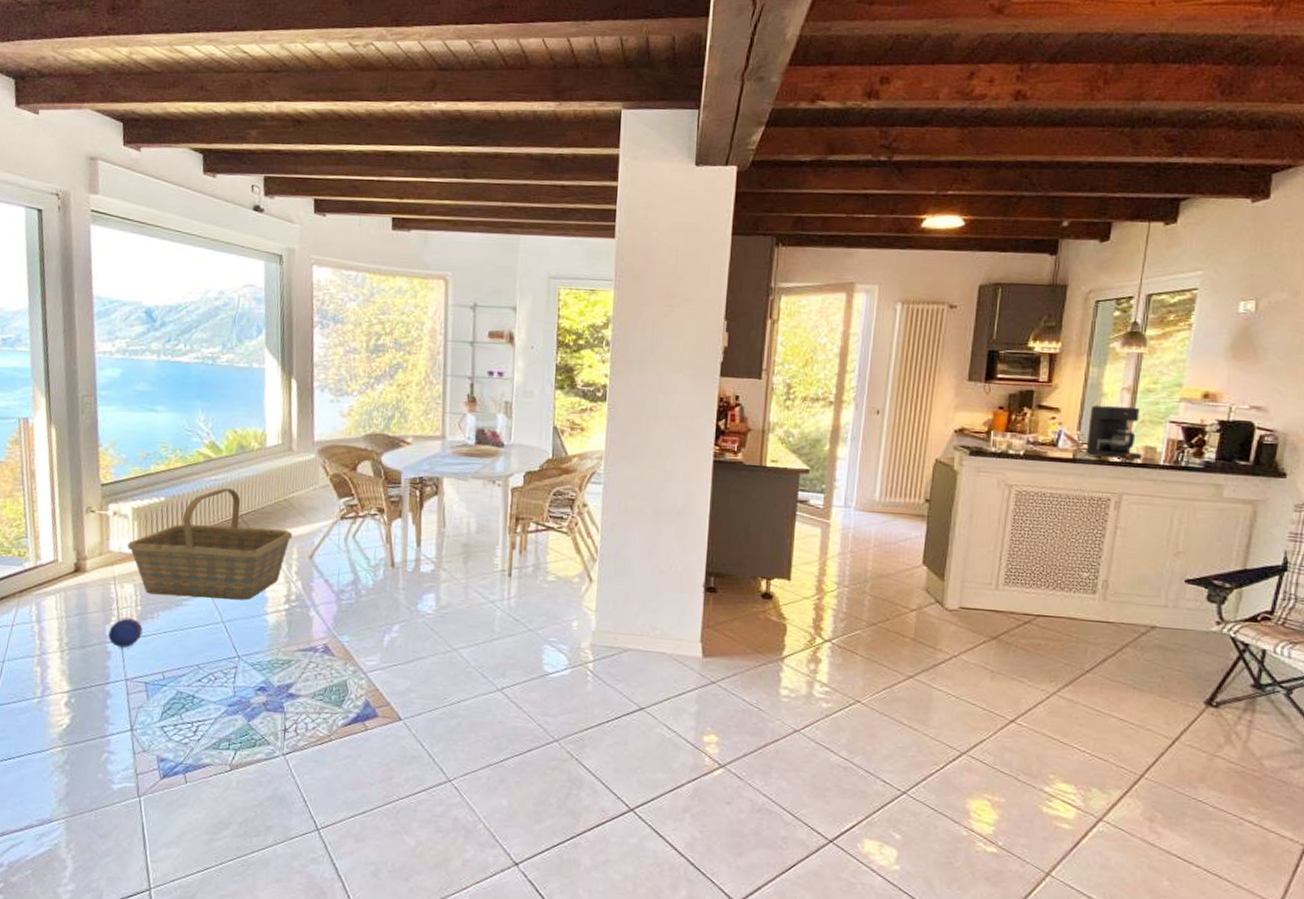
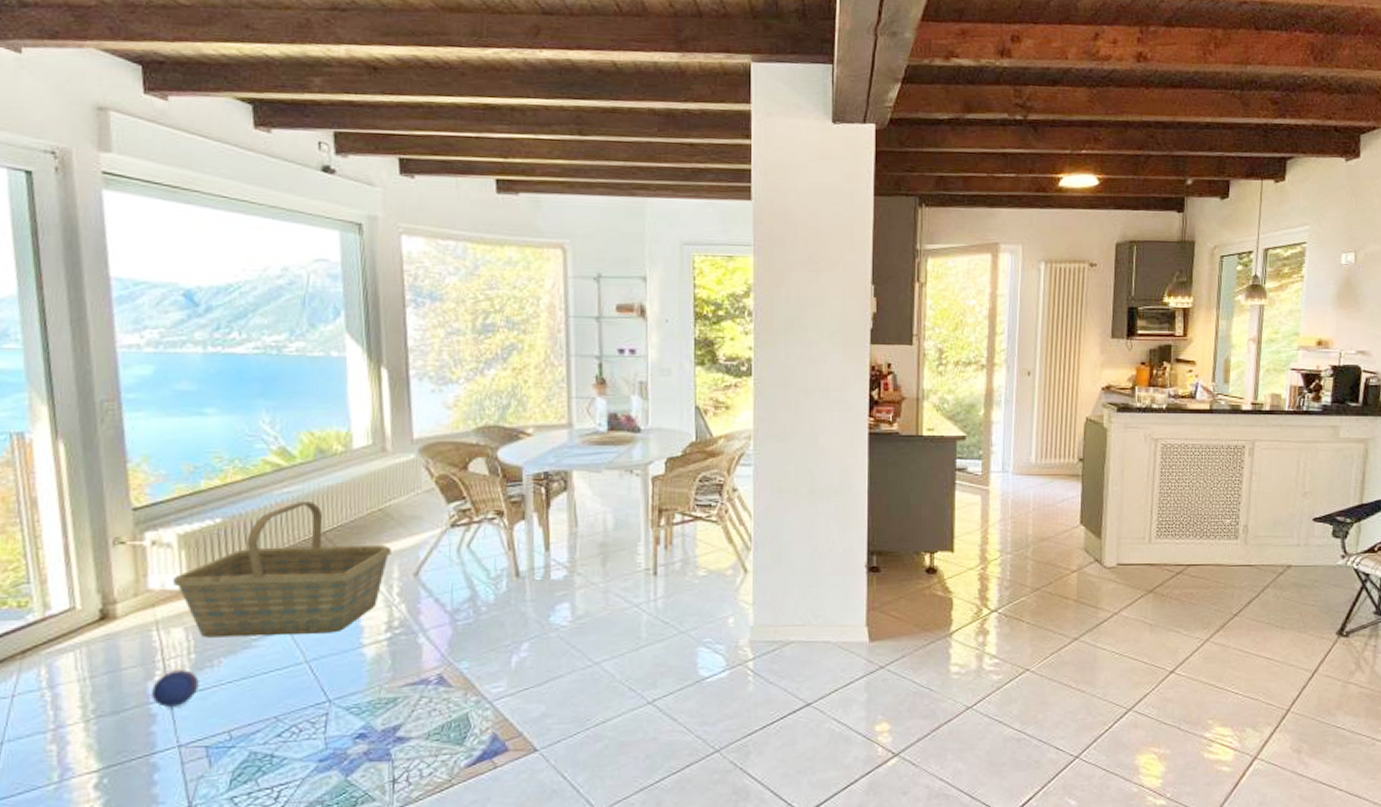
coffee maker: present [1084,405,1142,461] -> none [1219,356,1270,408]

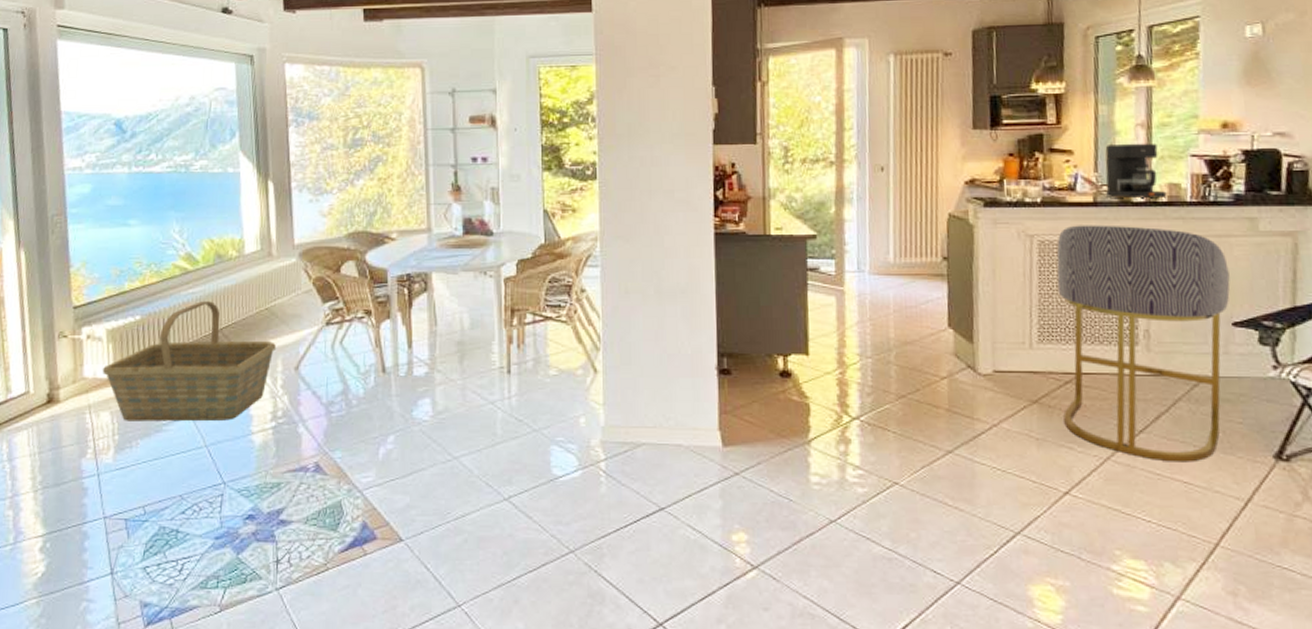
toy ball: present [151,670,199,707] -> none [84,449,121,482]
bar stool: none [1174,430,1314,641] -> present [1056,225,1231,462]
coffee maker: none [1219,356,1270,408] -> present [1105,143,1167,199]

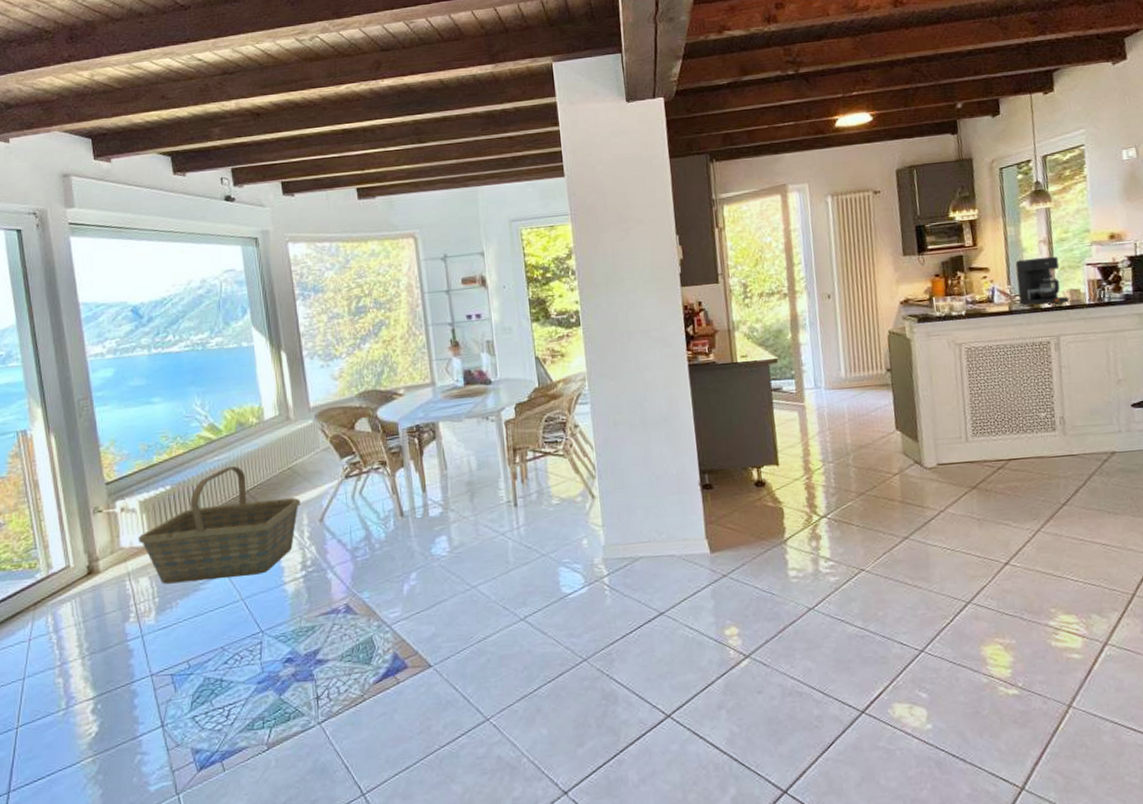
bar stool: present [1056,225,1231,462] -> none [981,328,1129,528]

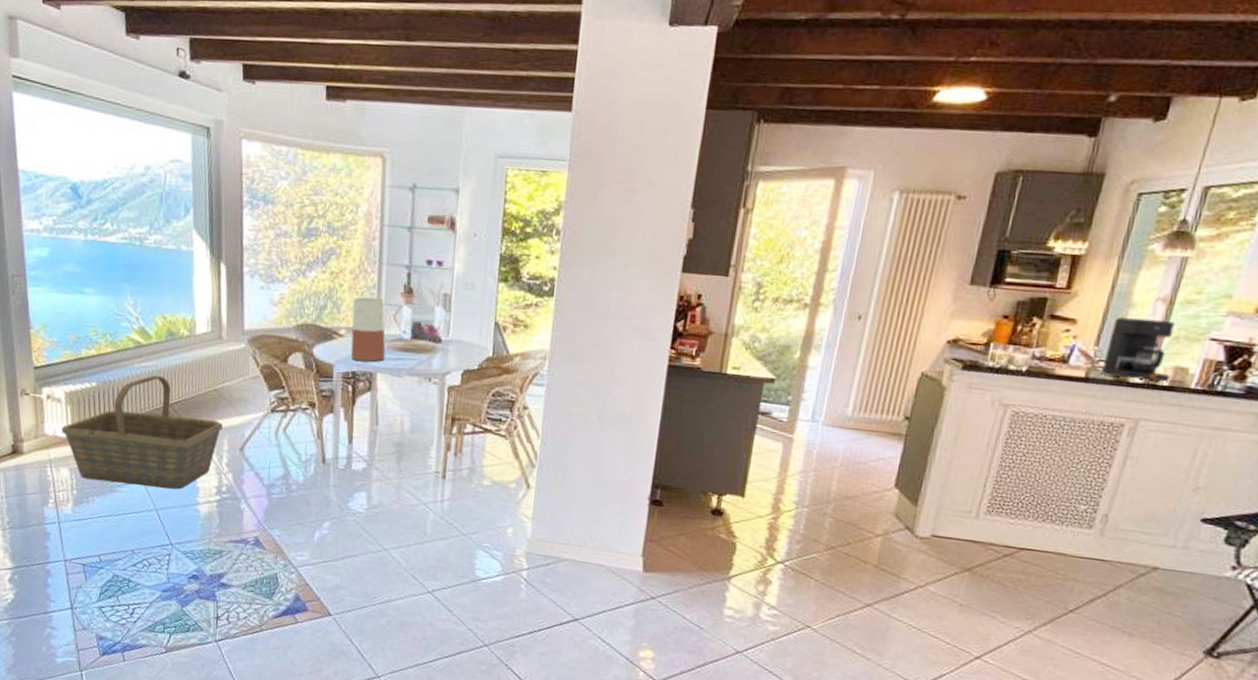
vase: none [407,356,444,415] -> present [350,297,386,363]

